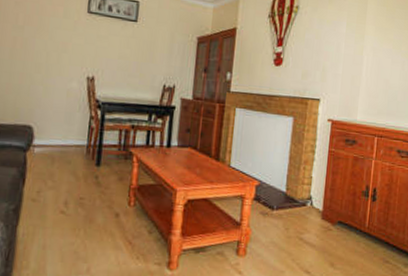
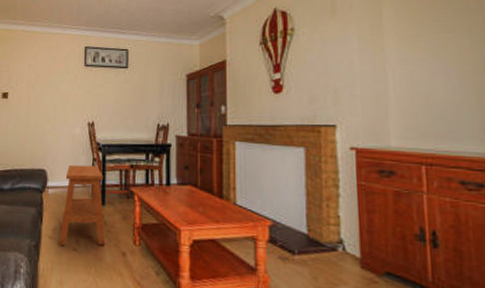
side table: none [44,122,101,209] -> present [59,164,106,246]

